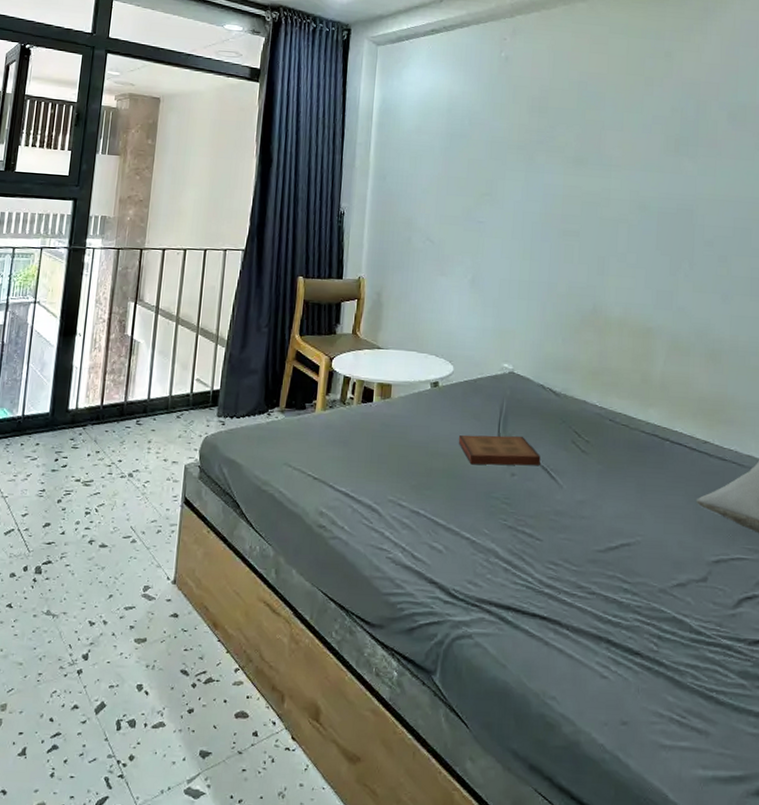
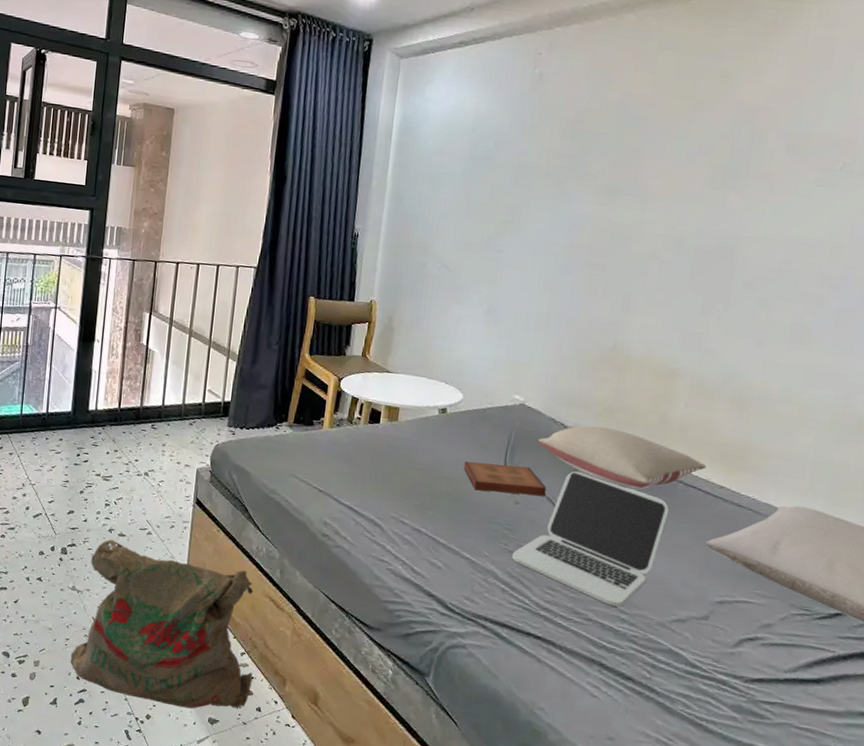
bag: none [42,552,248,742] -> present [70,539,254,709]
laptop: none [512,437,659,576] -> present [512,471,669,607]
pillow: none [528,389,690,451] -> present [537,426,707,489]

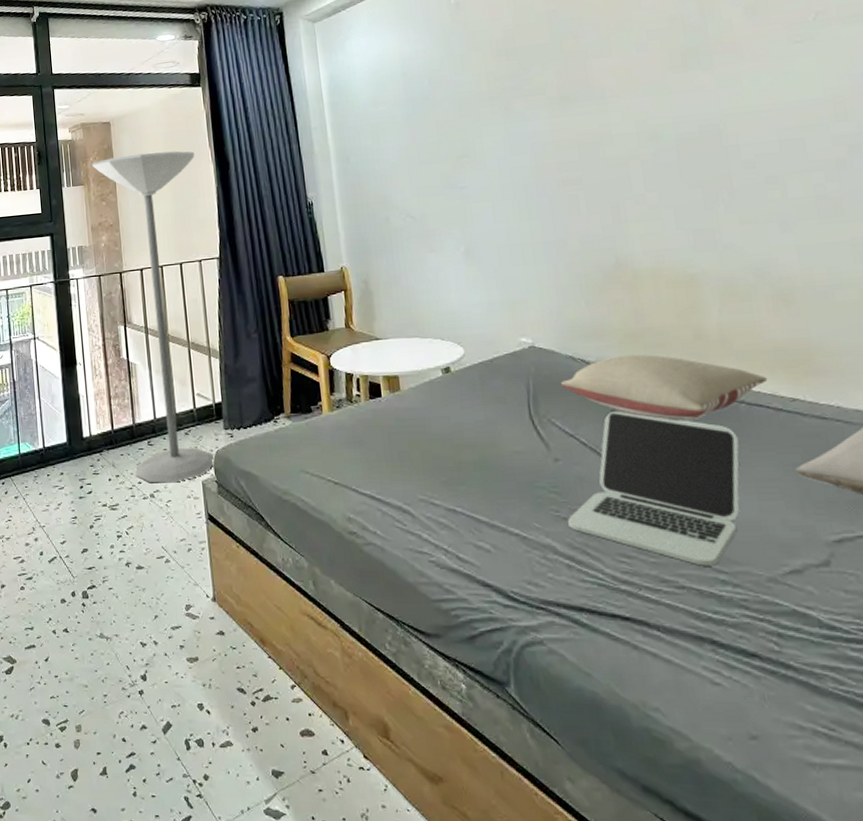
bag: present [70,539,254,709] -> none [111,575,311,762]
floor lamp: none [133,145,254,466] -> present [92,151,216,483]
book: present [463,461,546,496] -> none [484,415,587,453]

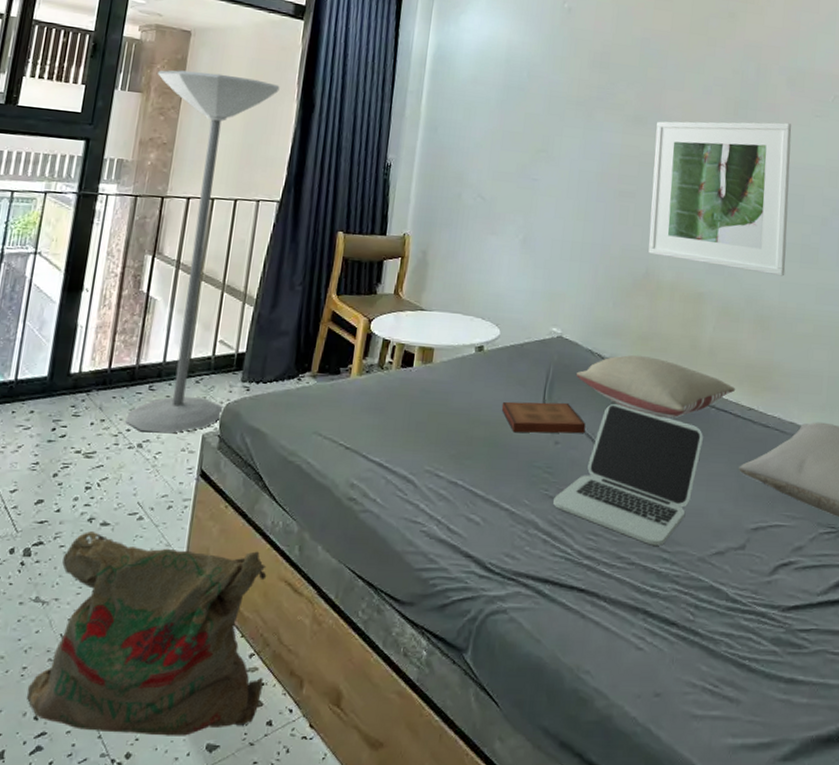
bag: none [111,575,311,762] -> present [26,531,267,736]
book: none [484,415,587,453] -> present [501,401,586,434]
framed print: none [588,59,801,242] -> present [648,121,792,277]

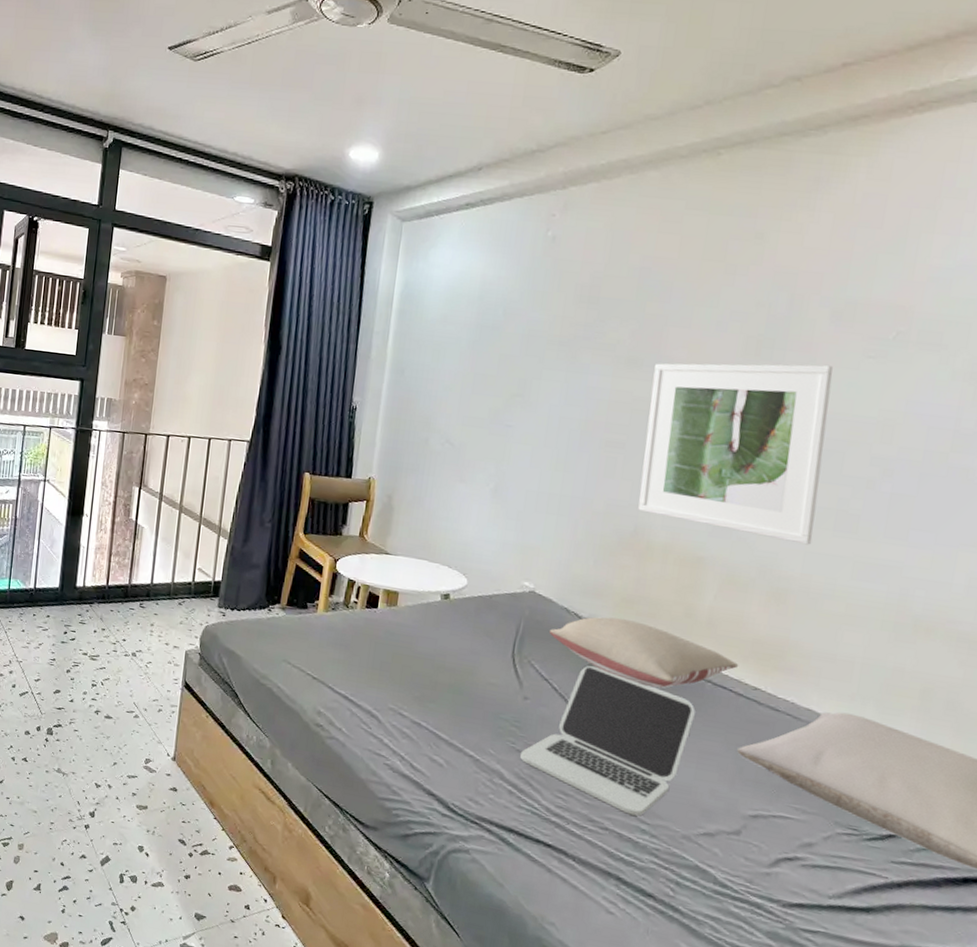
bag: present [26,531,267,736] -> none [54,721,243,905]
floor lamp: present [124,70,280,434] -> none [120,314,248,647]
book: present [501,401,586,434] -> none [467,651,558,692]

